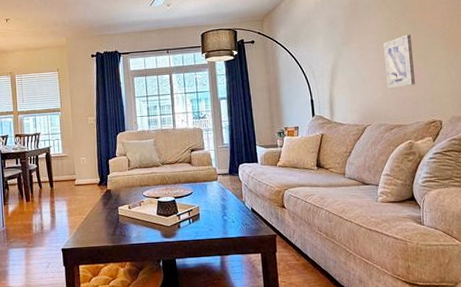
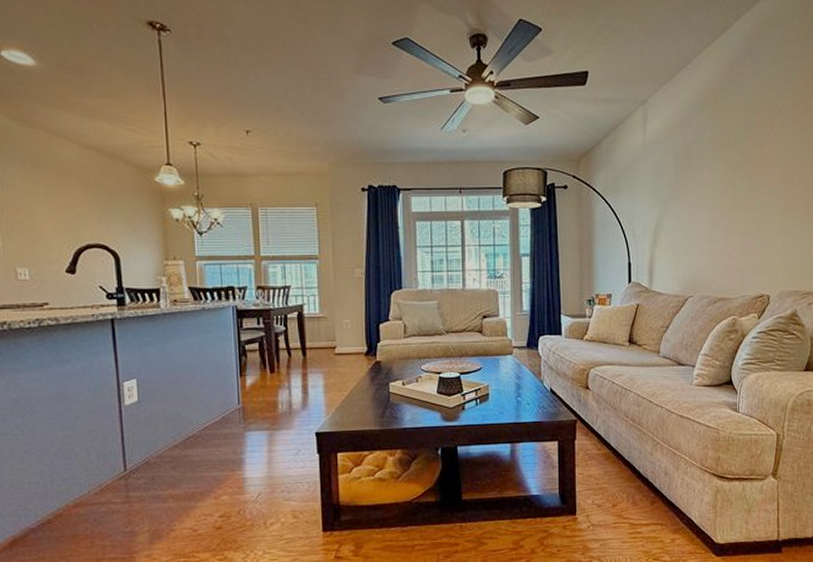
wall art: present [383,34,415,89] -> none [715,192,747,255]

